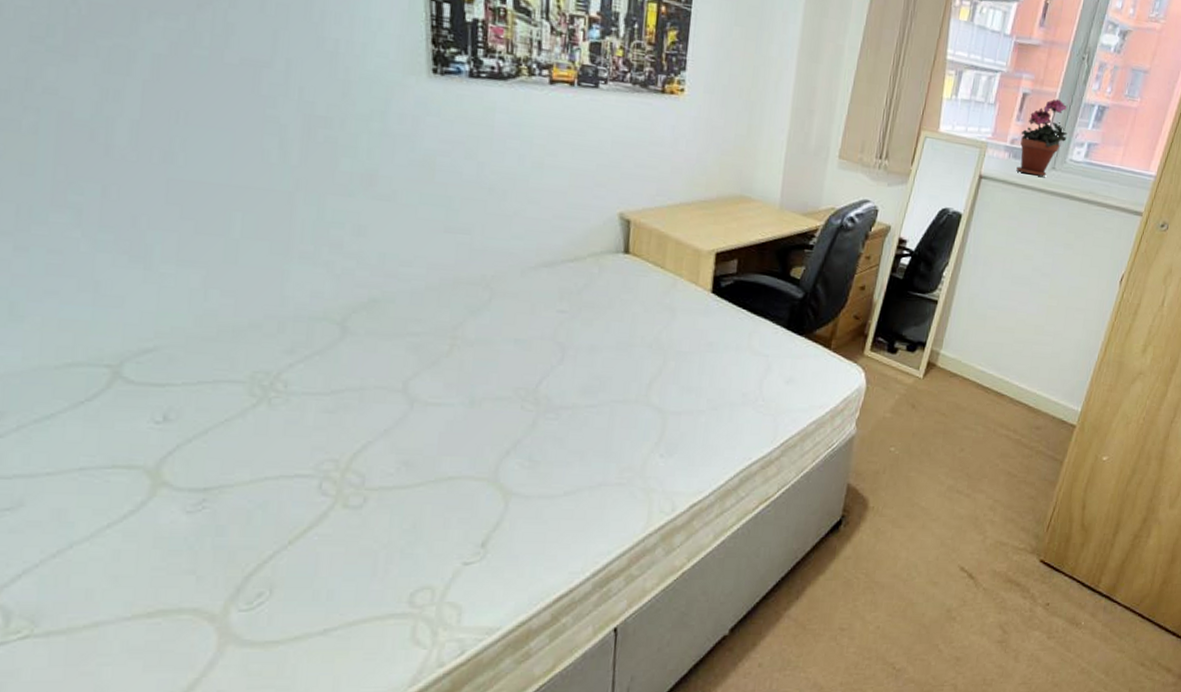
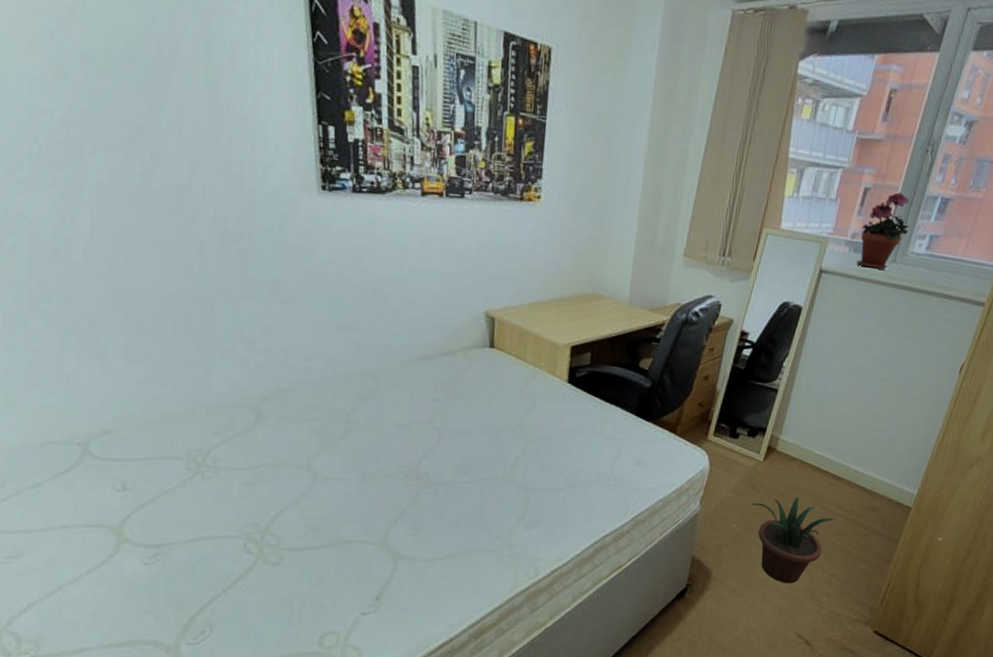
potted plant: none [911,415,998,511] -> present [751,496,835,584]

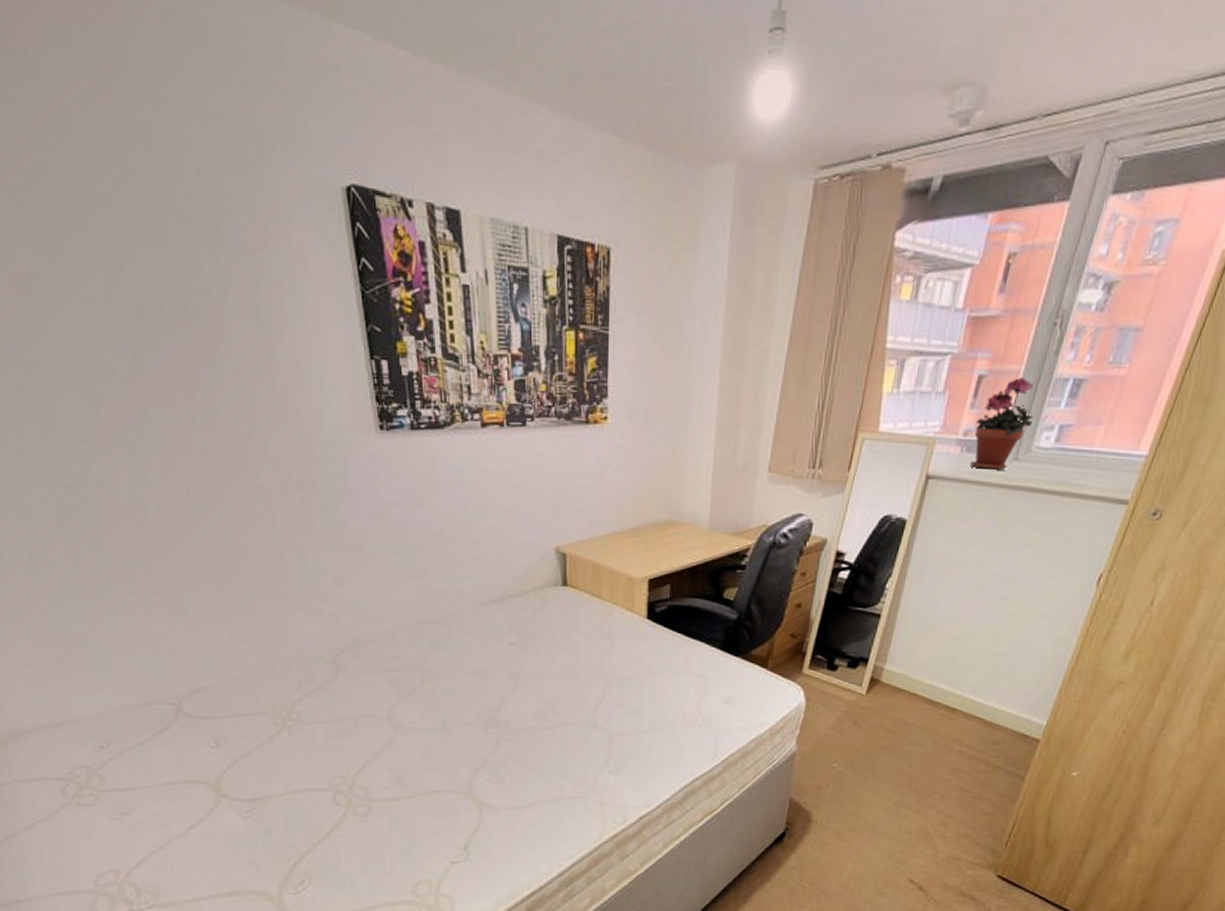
potted plant: present [751,496,835,584] -> none [854,731,950,826]

